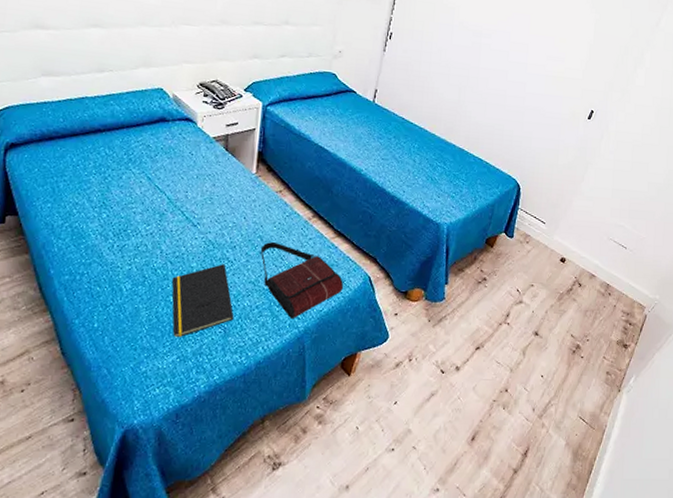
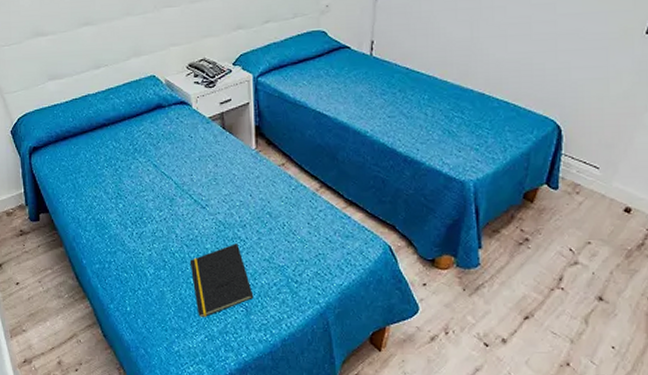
shoulder bag: present [260,241,344,318] -> none [270,216,363,294]

